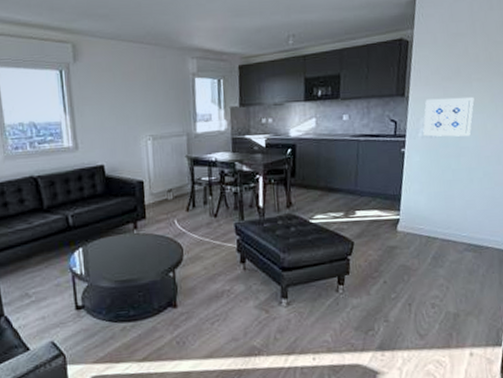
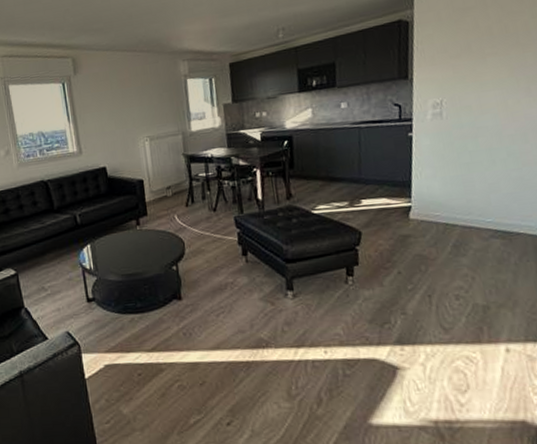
wall art: present [423,97,474,137] -> none [431,73,490,118]

